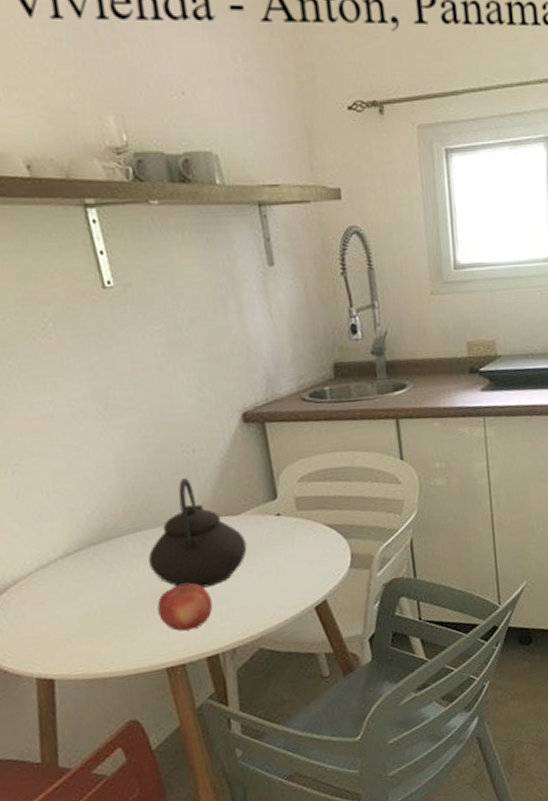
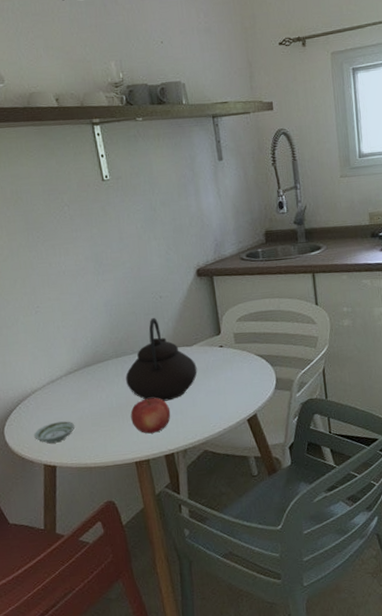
saucer: none [18,619,79,650] -> present [33,421,75,444]

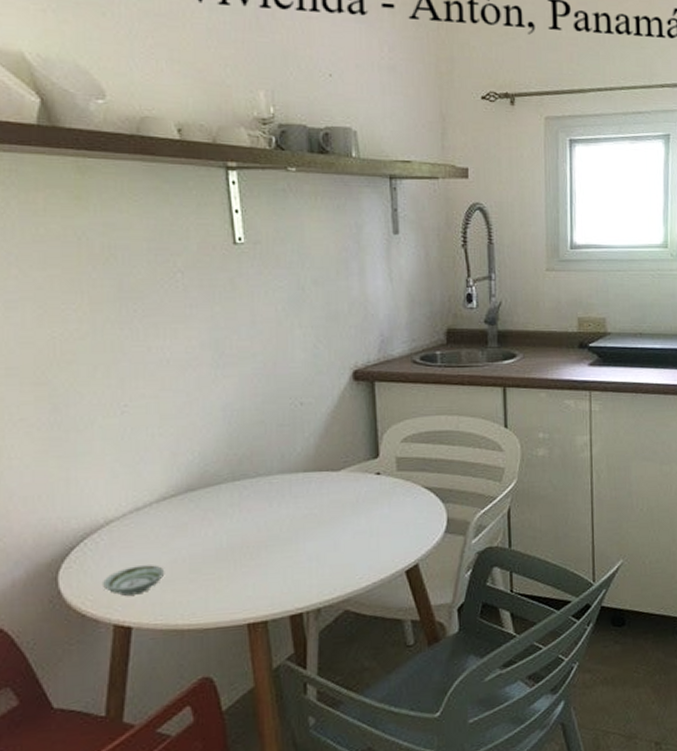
teapot: present [125,318,197,401] -> none [244,431,344,543]
fruit: present [131,397,171,434] -> none [246,537,303,586]

